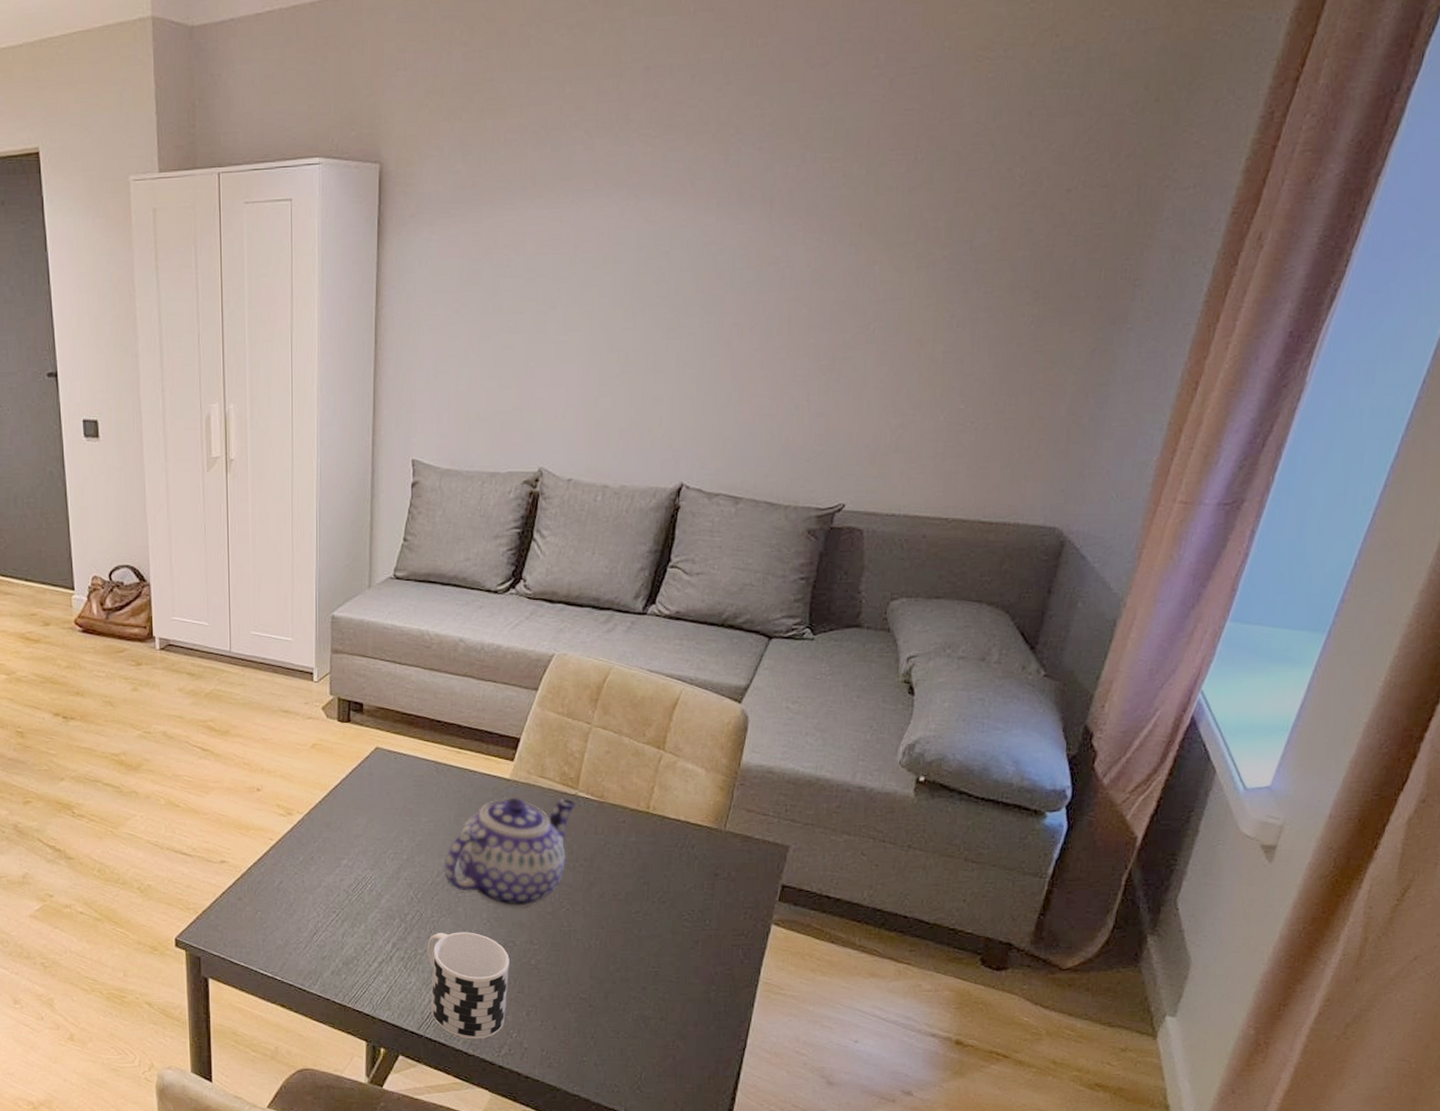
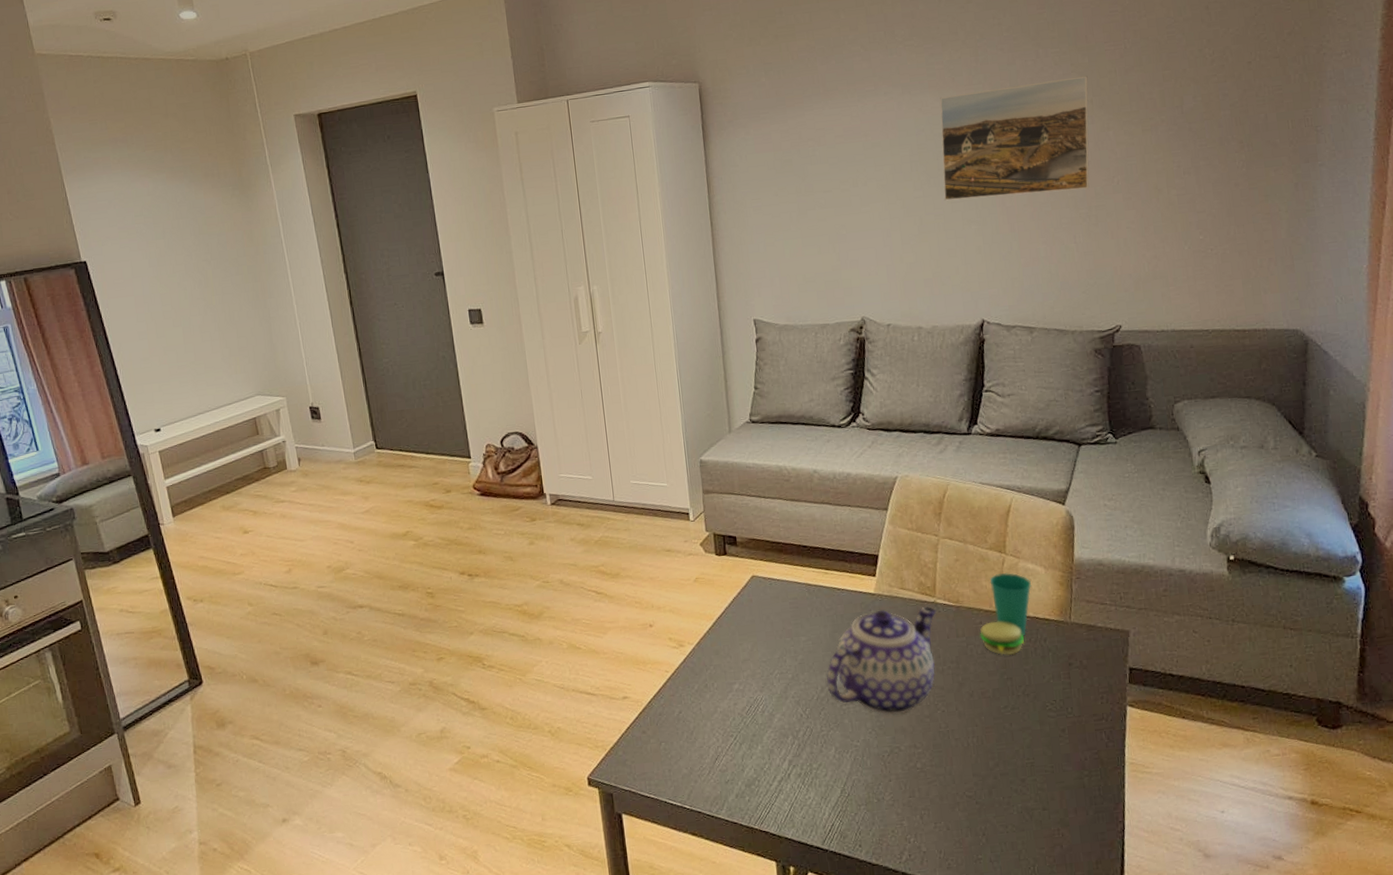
cup: present [427,932,509,1040] -> none [820,742,901,849]
cup: none [620,770,687,858] -> present [979,573,1031,656]
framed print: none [658,191,861,337] -> present [940,75,1090,201]

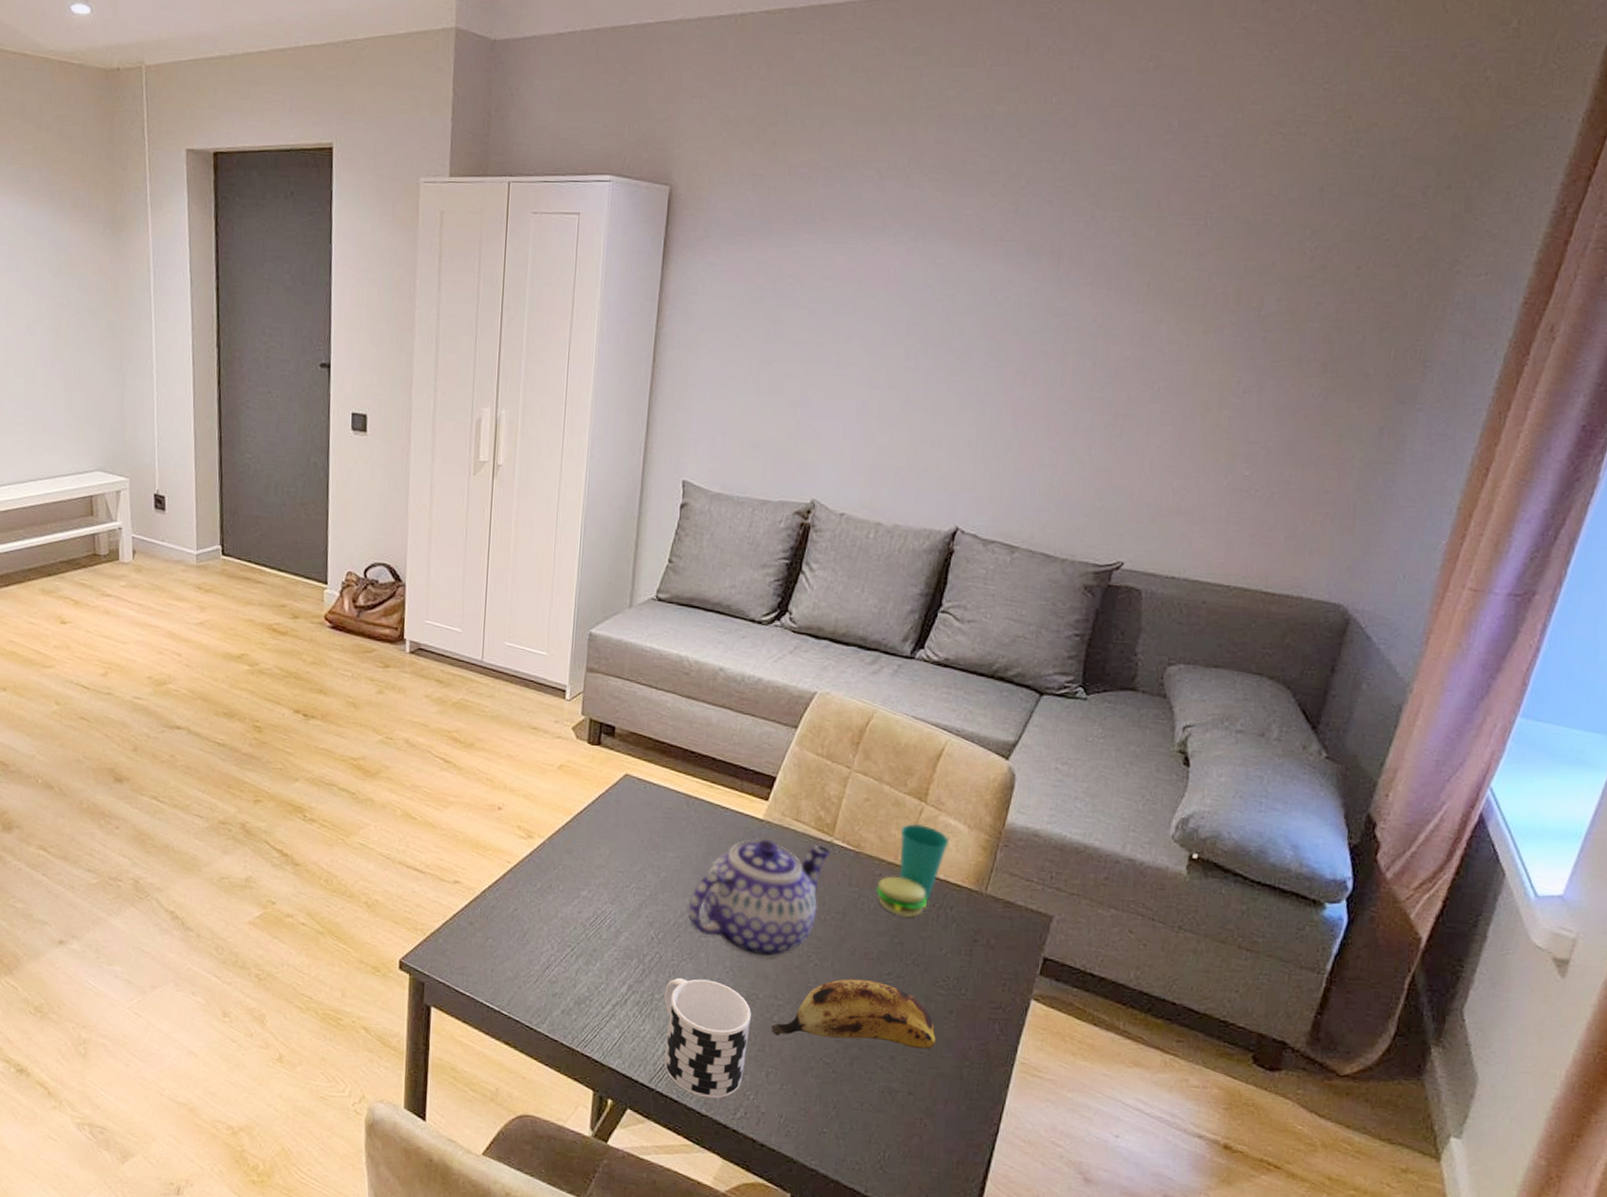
cup: none [820,742,901,849] -> present [663,977,751,1099]
banana: none [916,716,1056,780] -> present [771,978,936,1049]
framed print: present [940,75,1090,201] -> none [939,249,1150,392]

